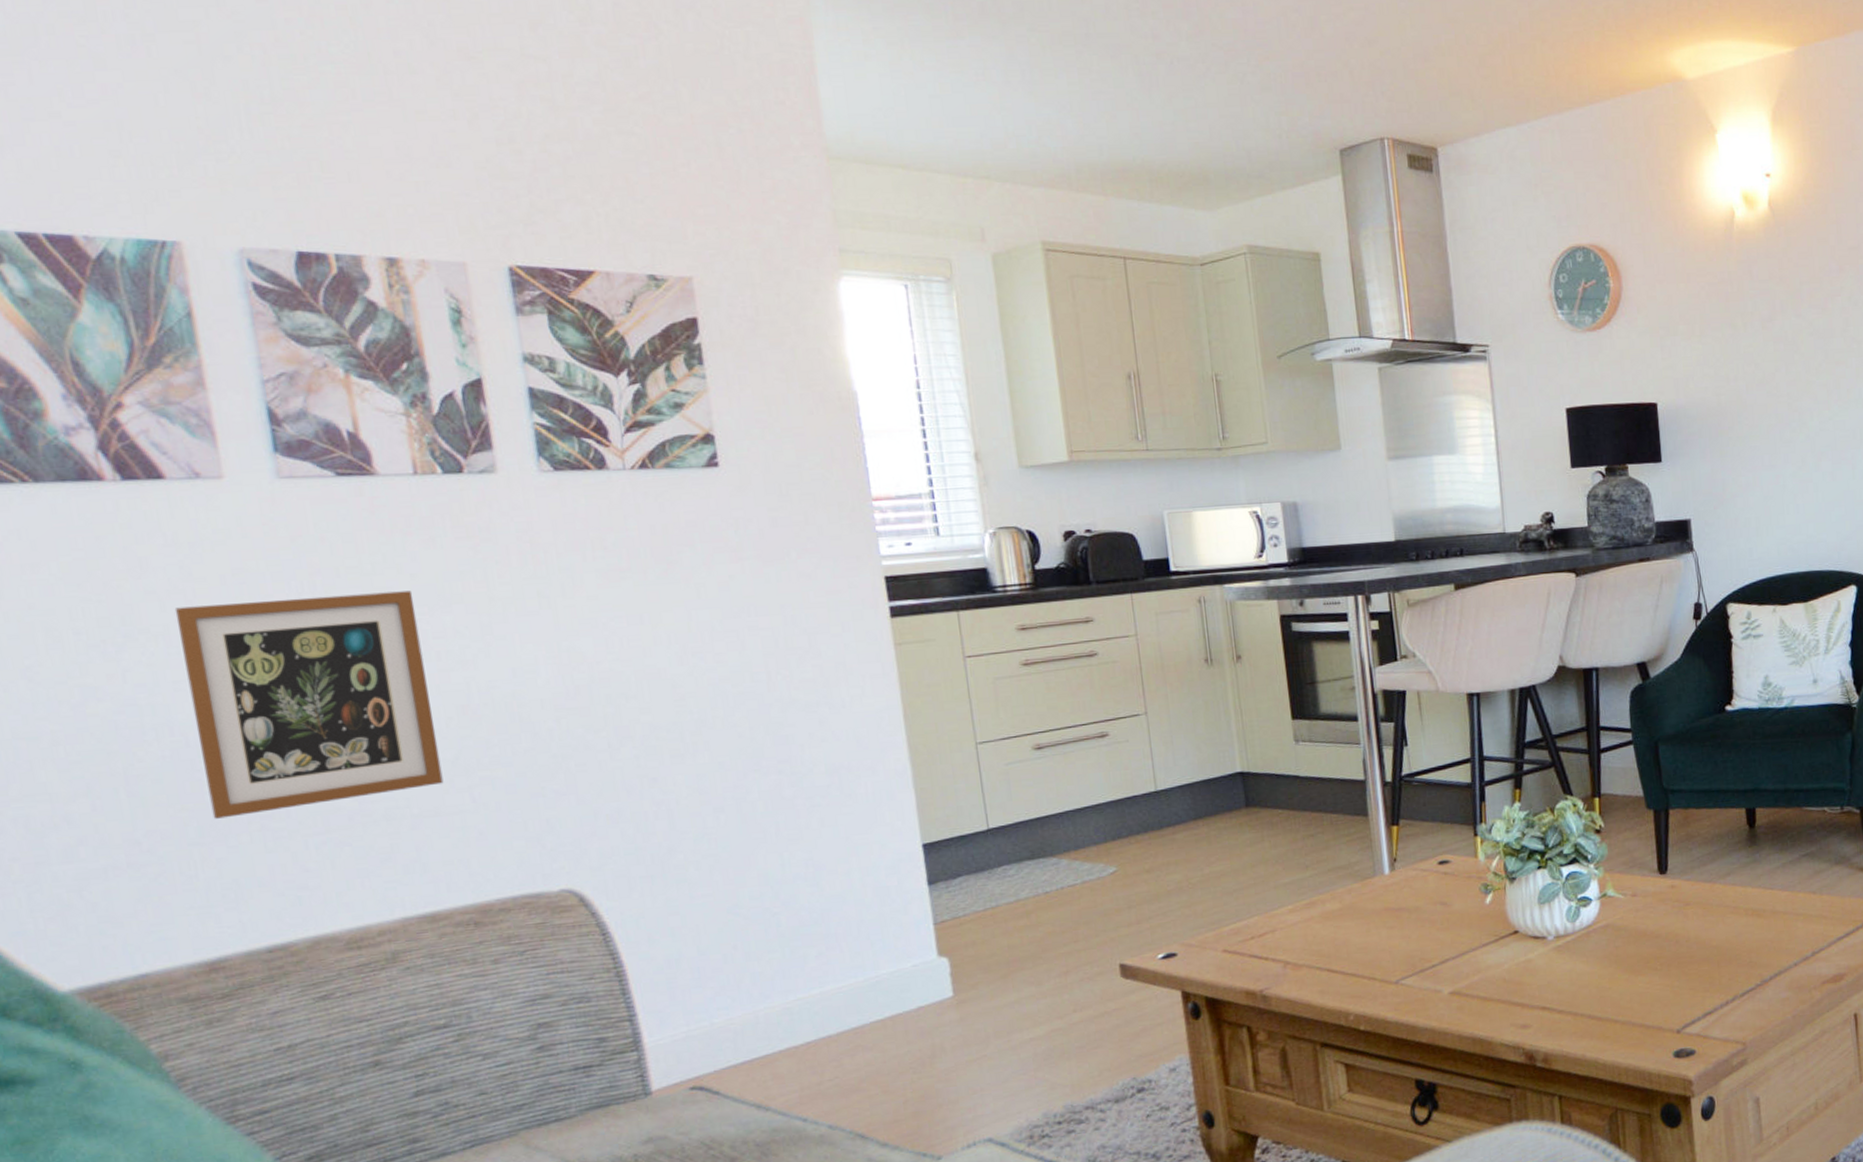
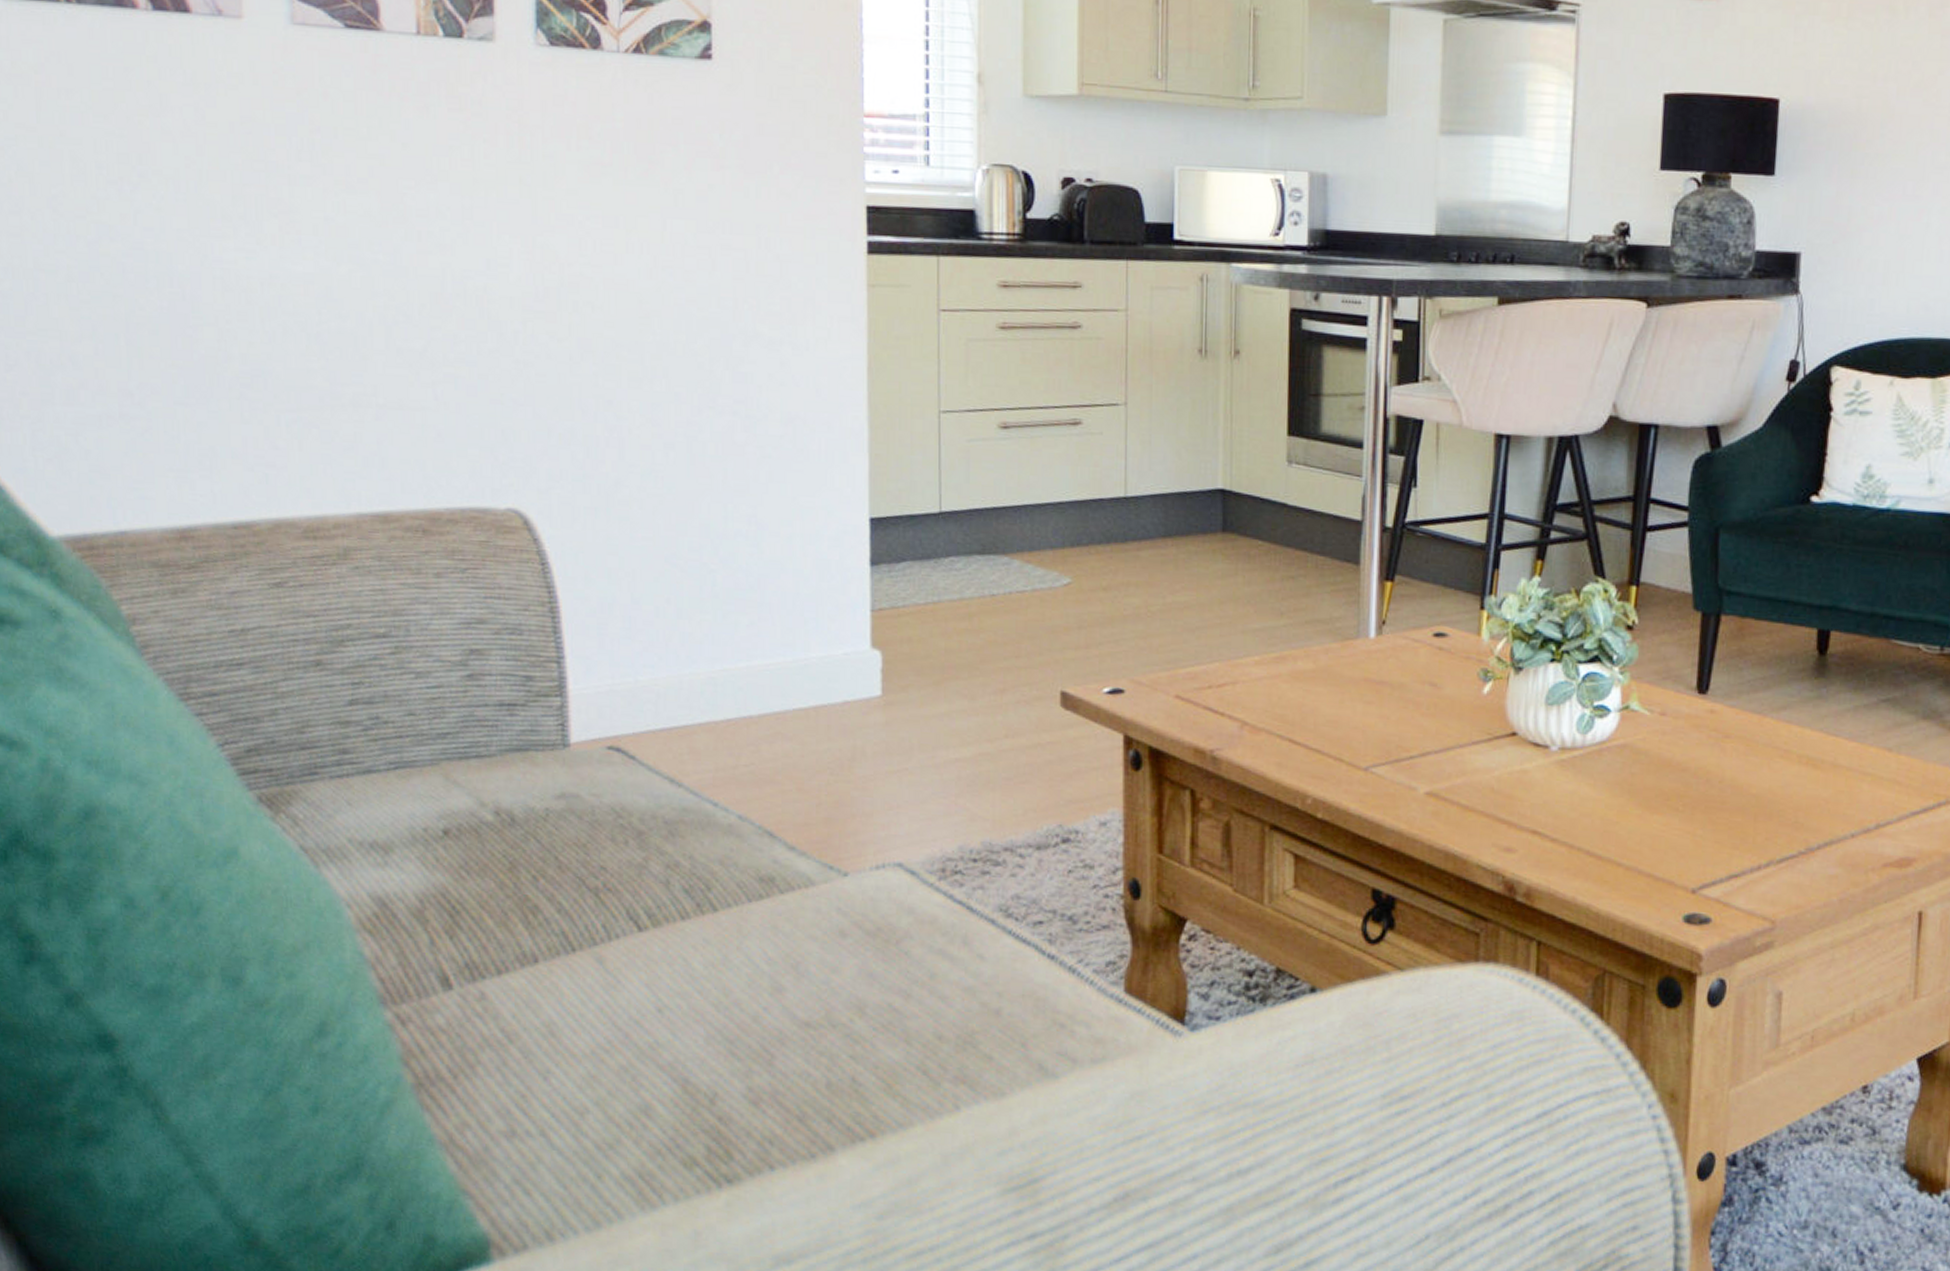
picture frame: present [174,591,444,819] -> none [186,151,410,381]

